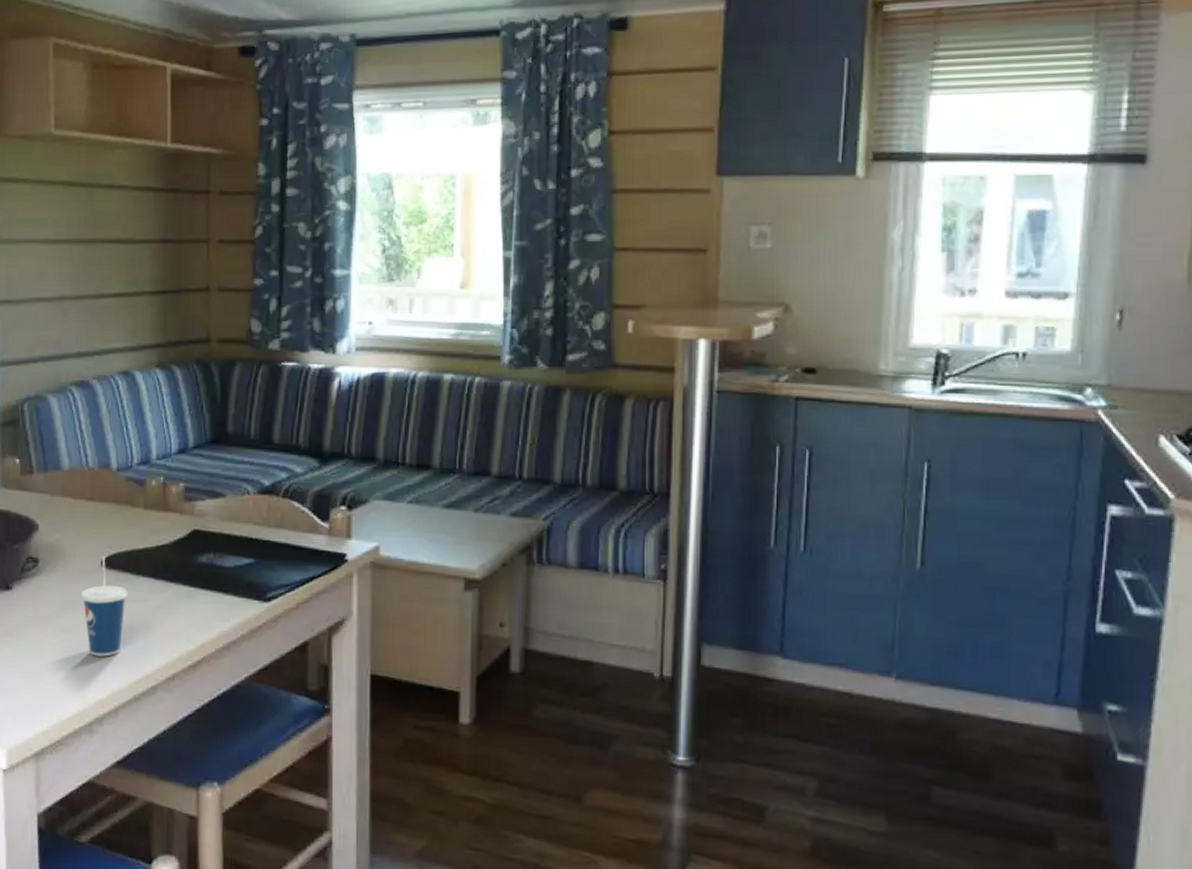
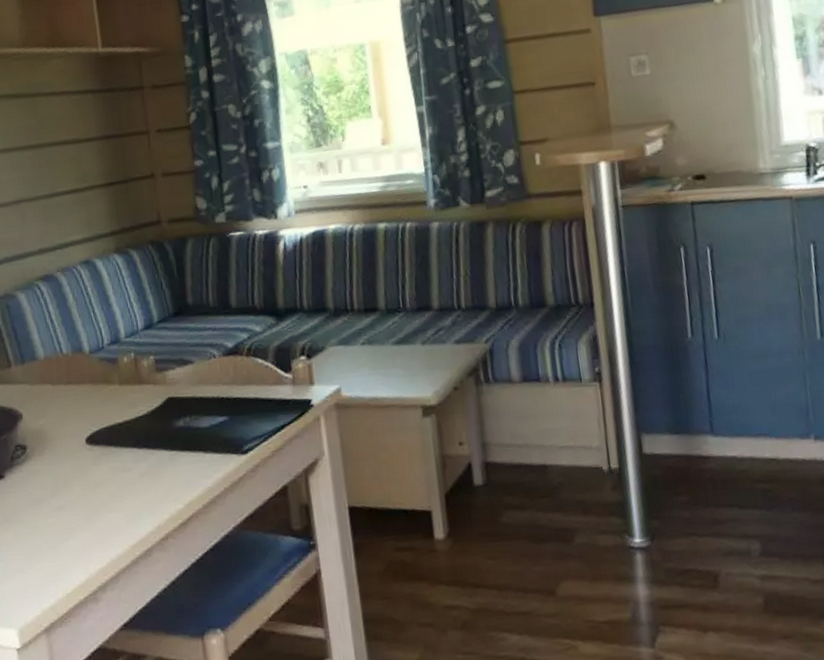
cup: present [80,555,128,657] -> none [70,433,115,529]

